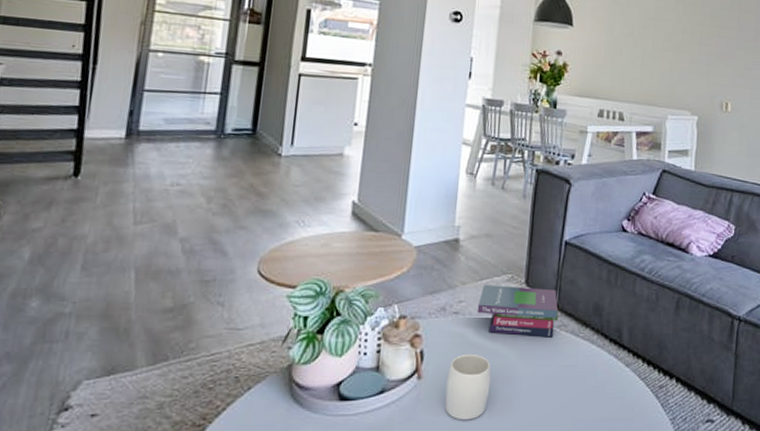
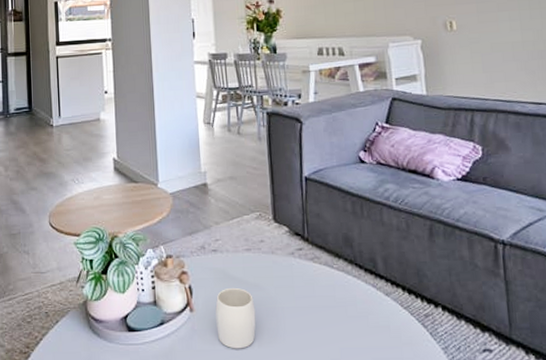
books: present [477,285,559,338] -> none [232,223,310,270]

